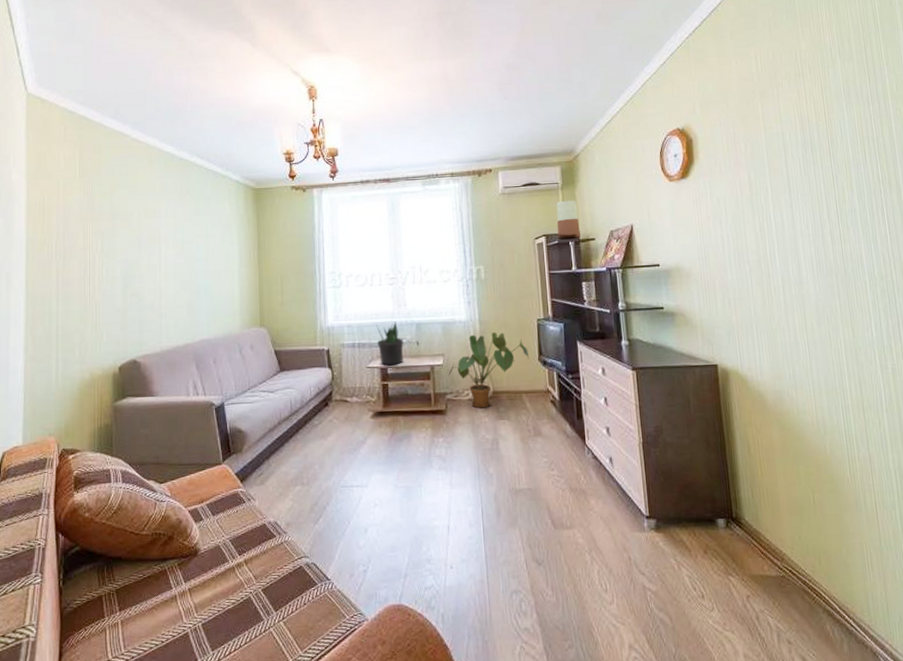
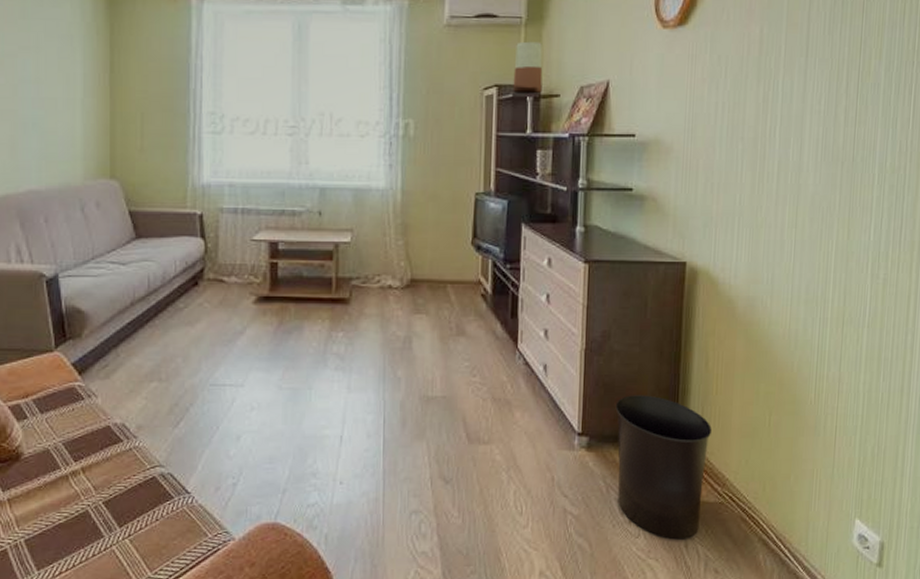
planter: present [376,322,404,366] -> none [267,184,302,240]
house plant: present [448,332,529,409] -> none [356,205,460,299]
waste bin: none [675,480,767,612] -> present [615,395,712,540]

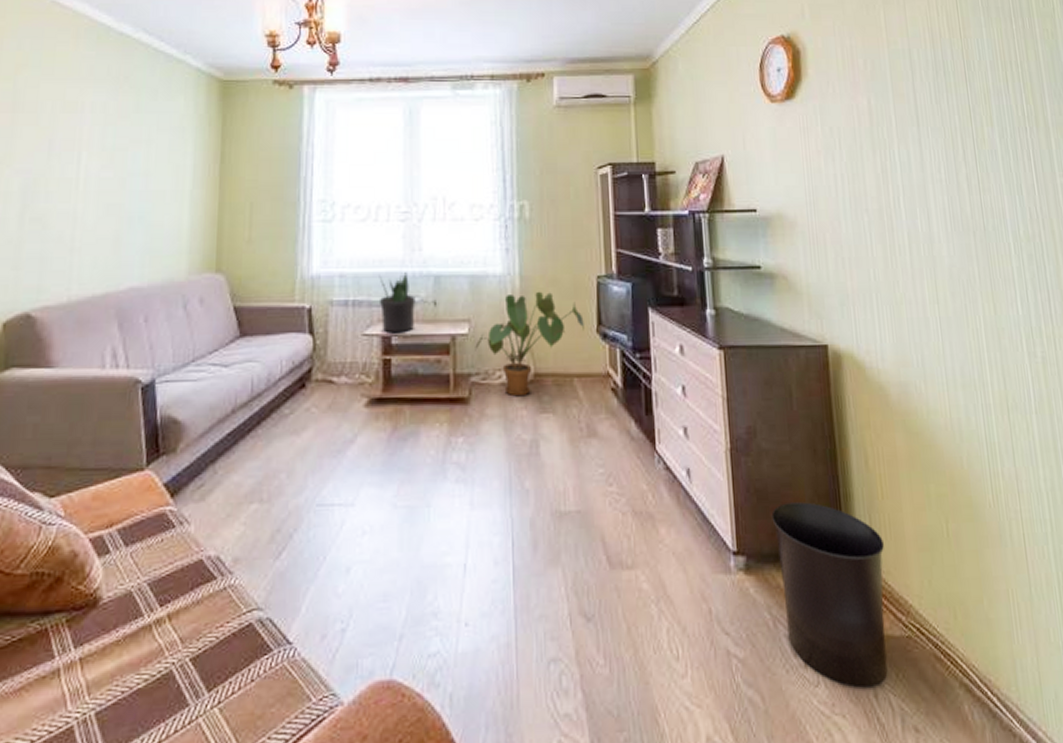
planter: none [267,184,302,240] -> present [379,272,415,333]
house plant: none [356,205,460,299] -> present [475,291,584,397]
vase: present [513,41,543,94] -> none [626,119,657,171]

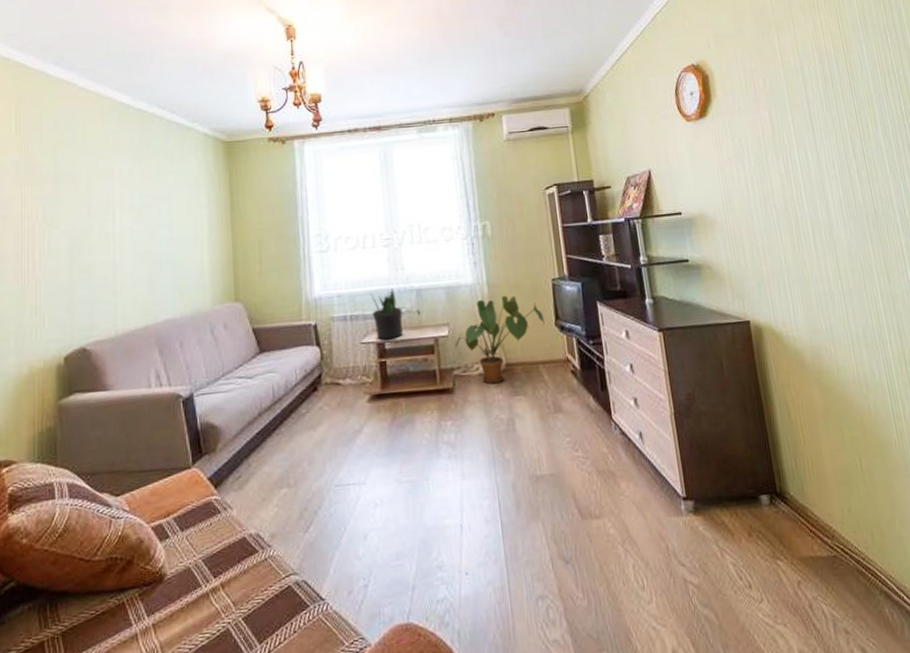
waste bin: present [771,502,888,688] -> none [712,452,820,601]

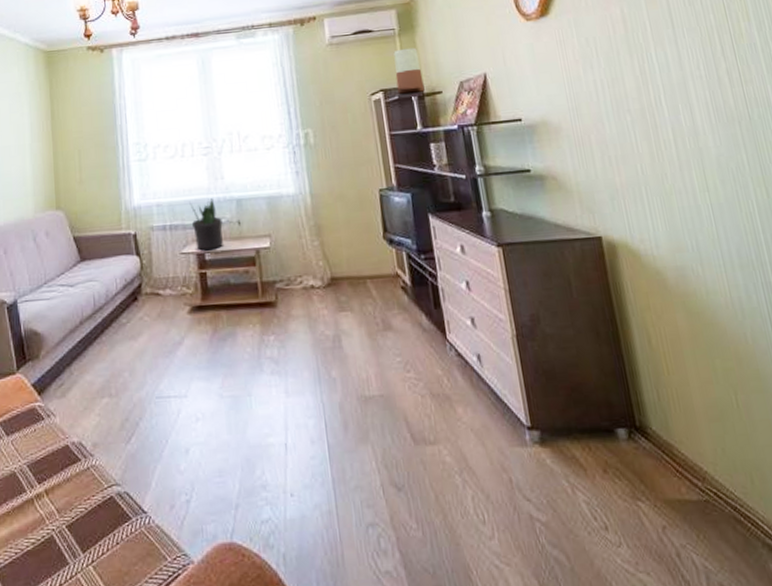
house plant: present [455,295,545,384] -> none [277,206,372,299]
vase: none [567,144,595,189] -> present [393,47,425,95]

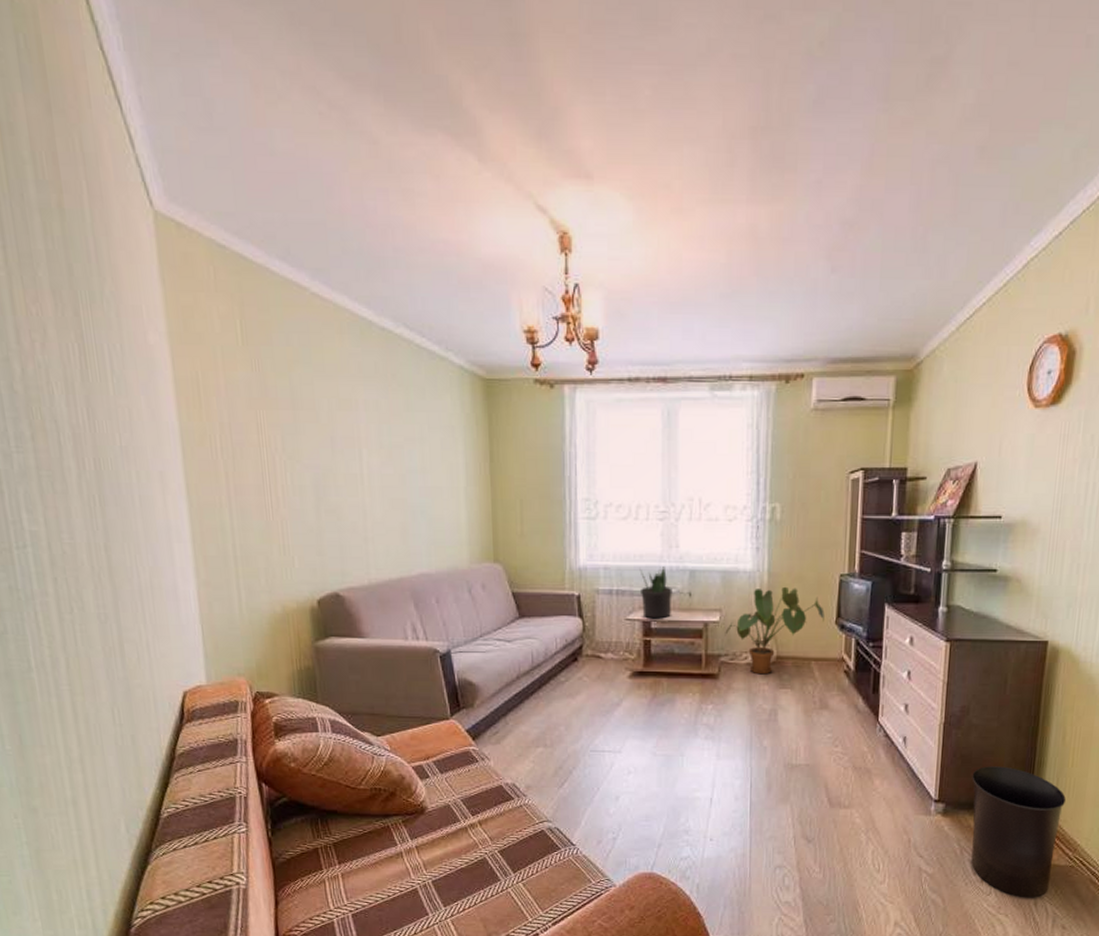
house plant: none [277,206,372,299] -> present [725,586,825,675]
vase: present [393,47,425,95] -> none [879,424,910,477]
waste bin: none [561,380,689,548] -> present [971,766,1066,898]

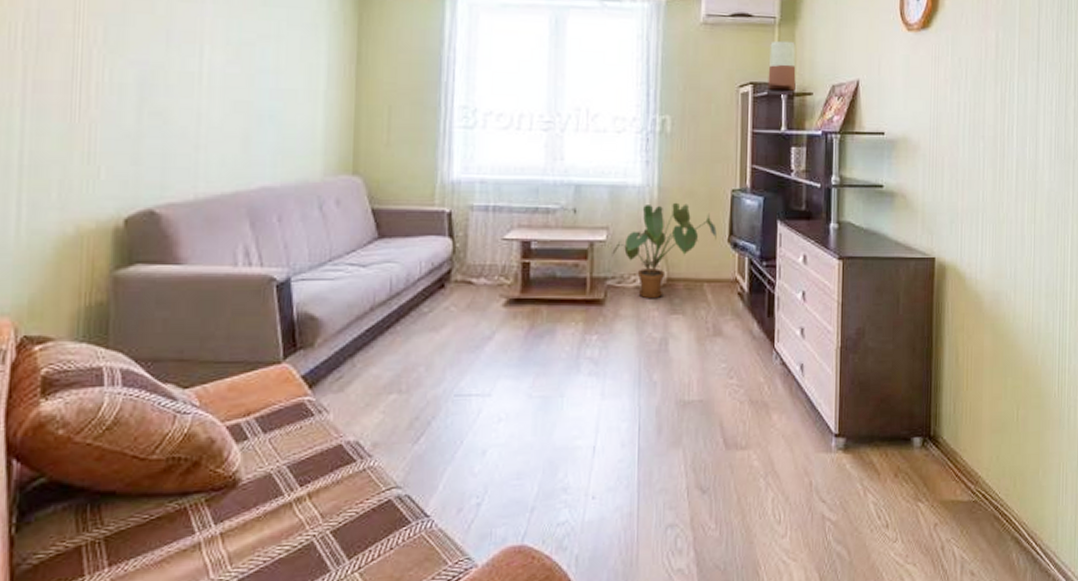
planter: present [639,567,672,619] -> none [520,181,556,238]
vase: none [879,424,910,477] -> present [768,40,796,92]
waste bin: present [971,766,1066,898] -> none [871,392,963,542]

